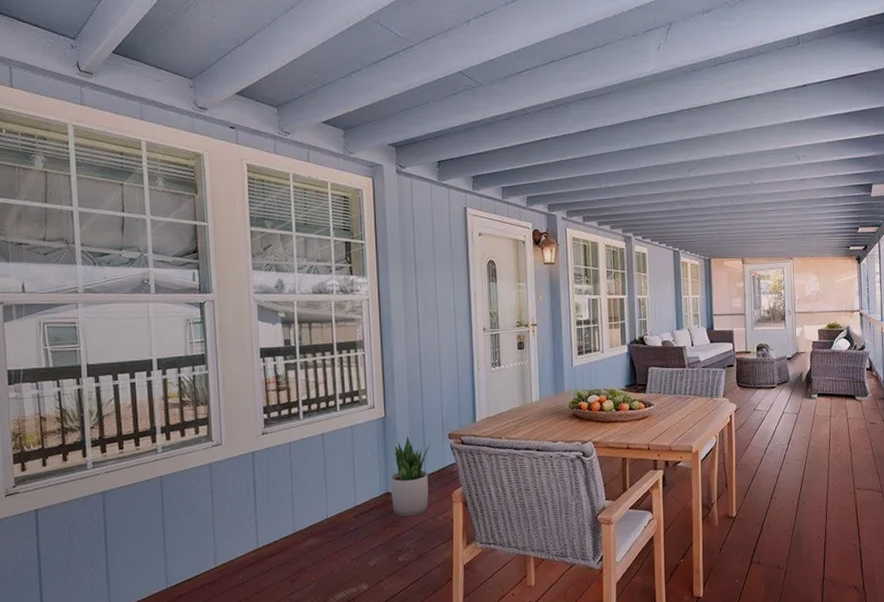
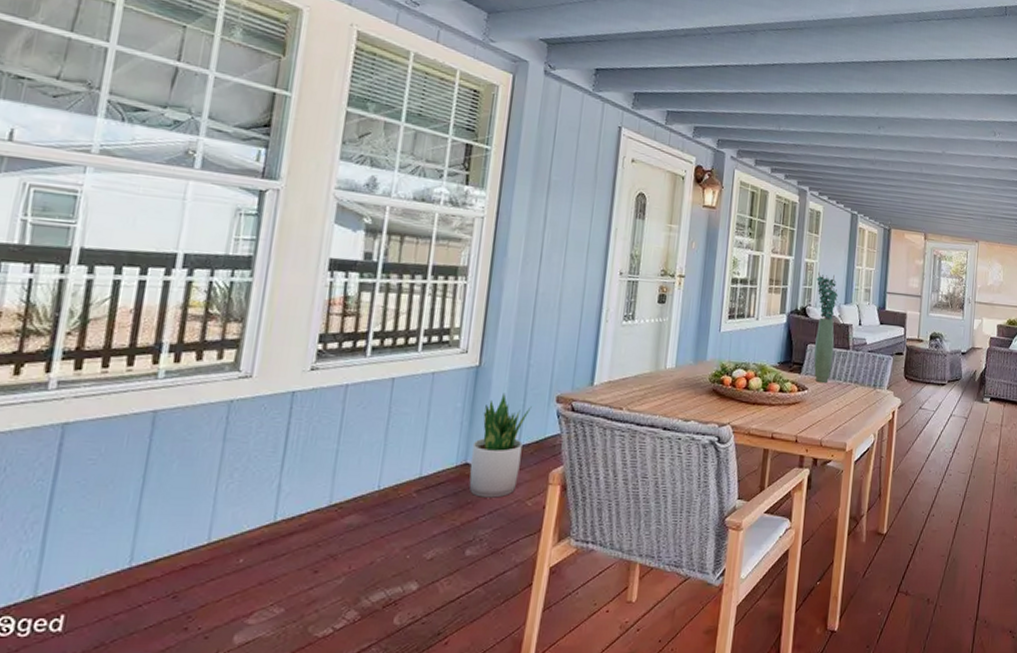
vase: none [649,305,672,399] -> present [813,272,838,384]

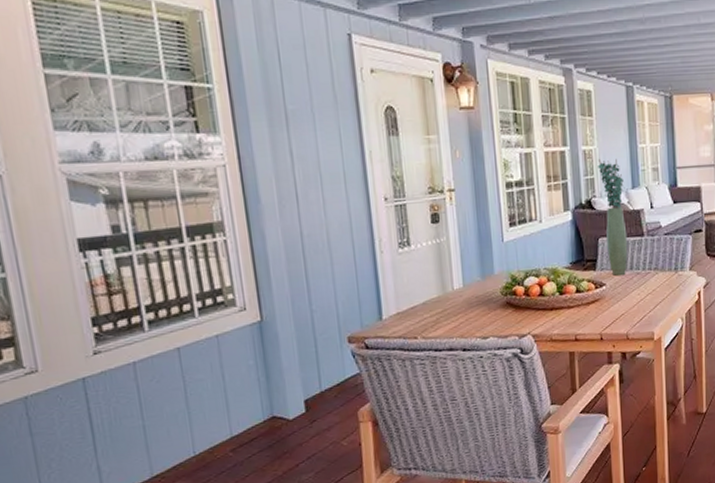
planter: present [469,392,532,498] -> none [275,342,328,446]

